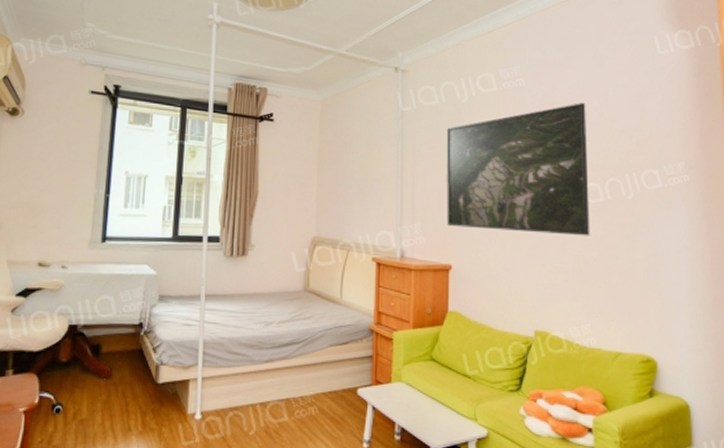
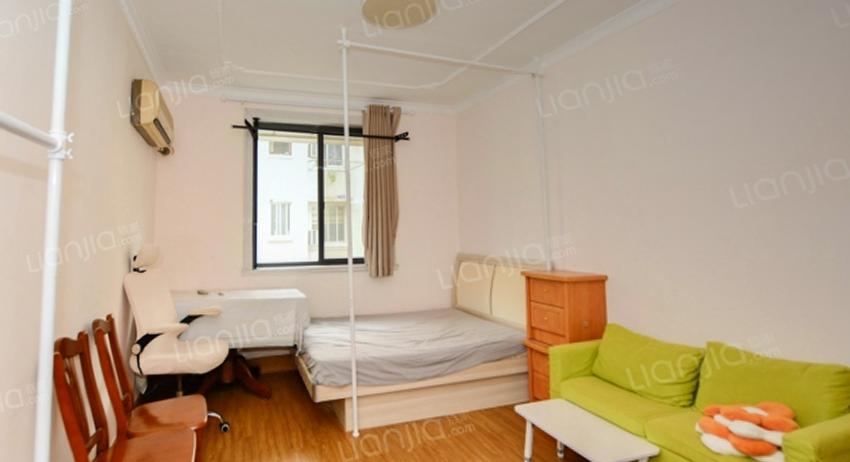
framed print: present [447,103,590,236] -> none [593,92,766,237]

